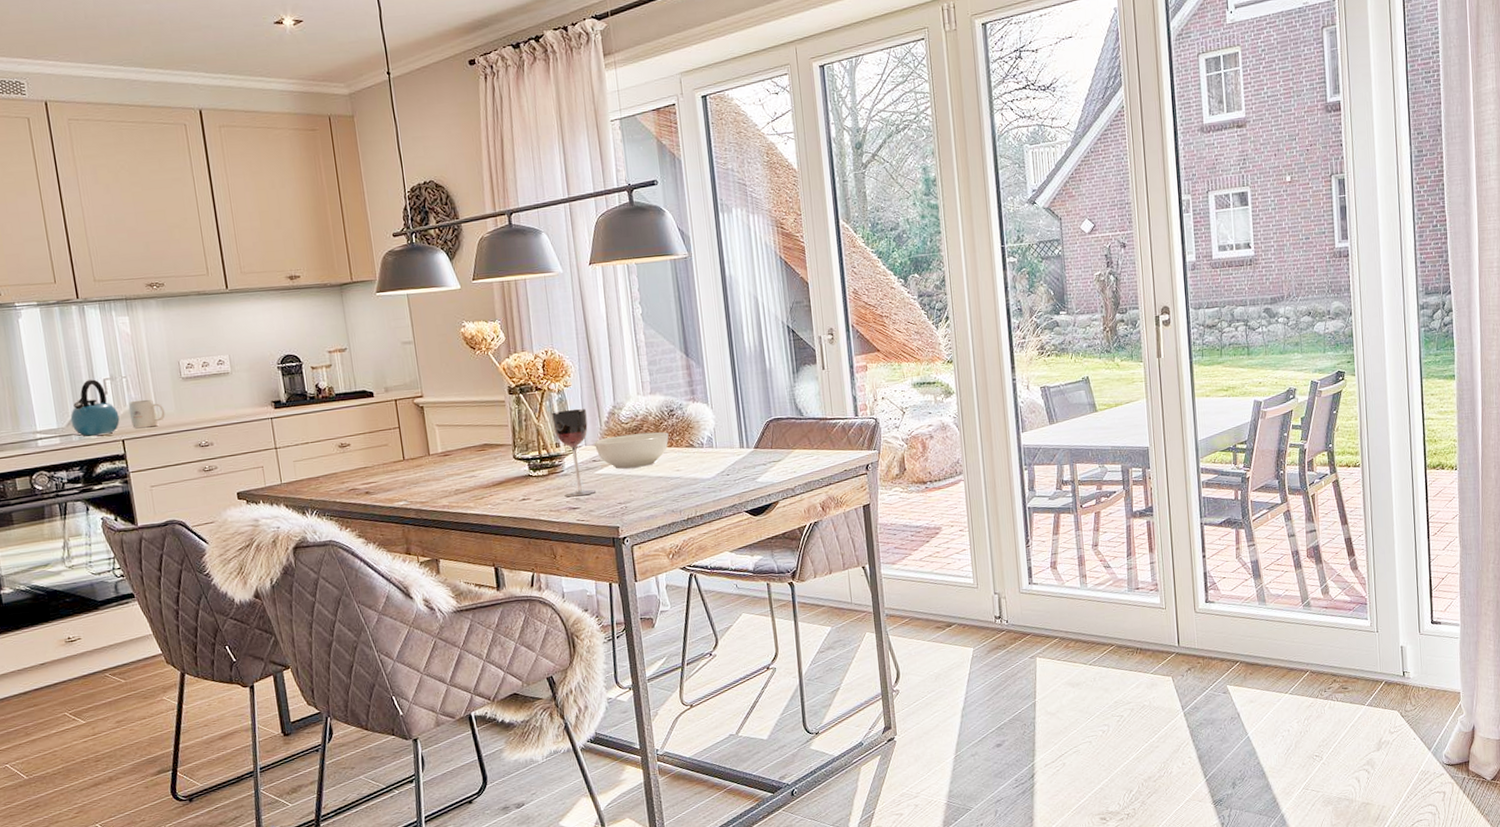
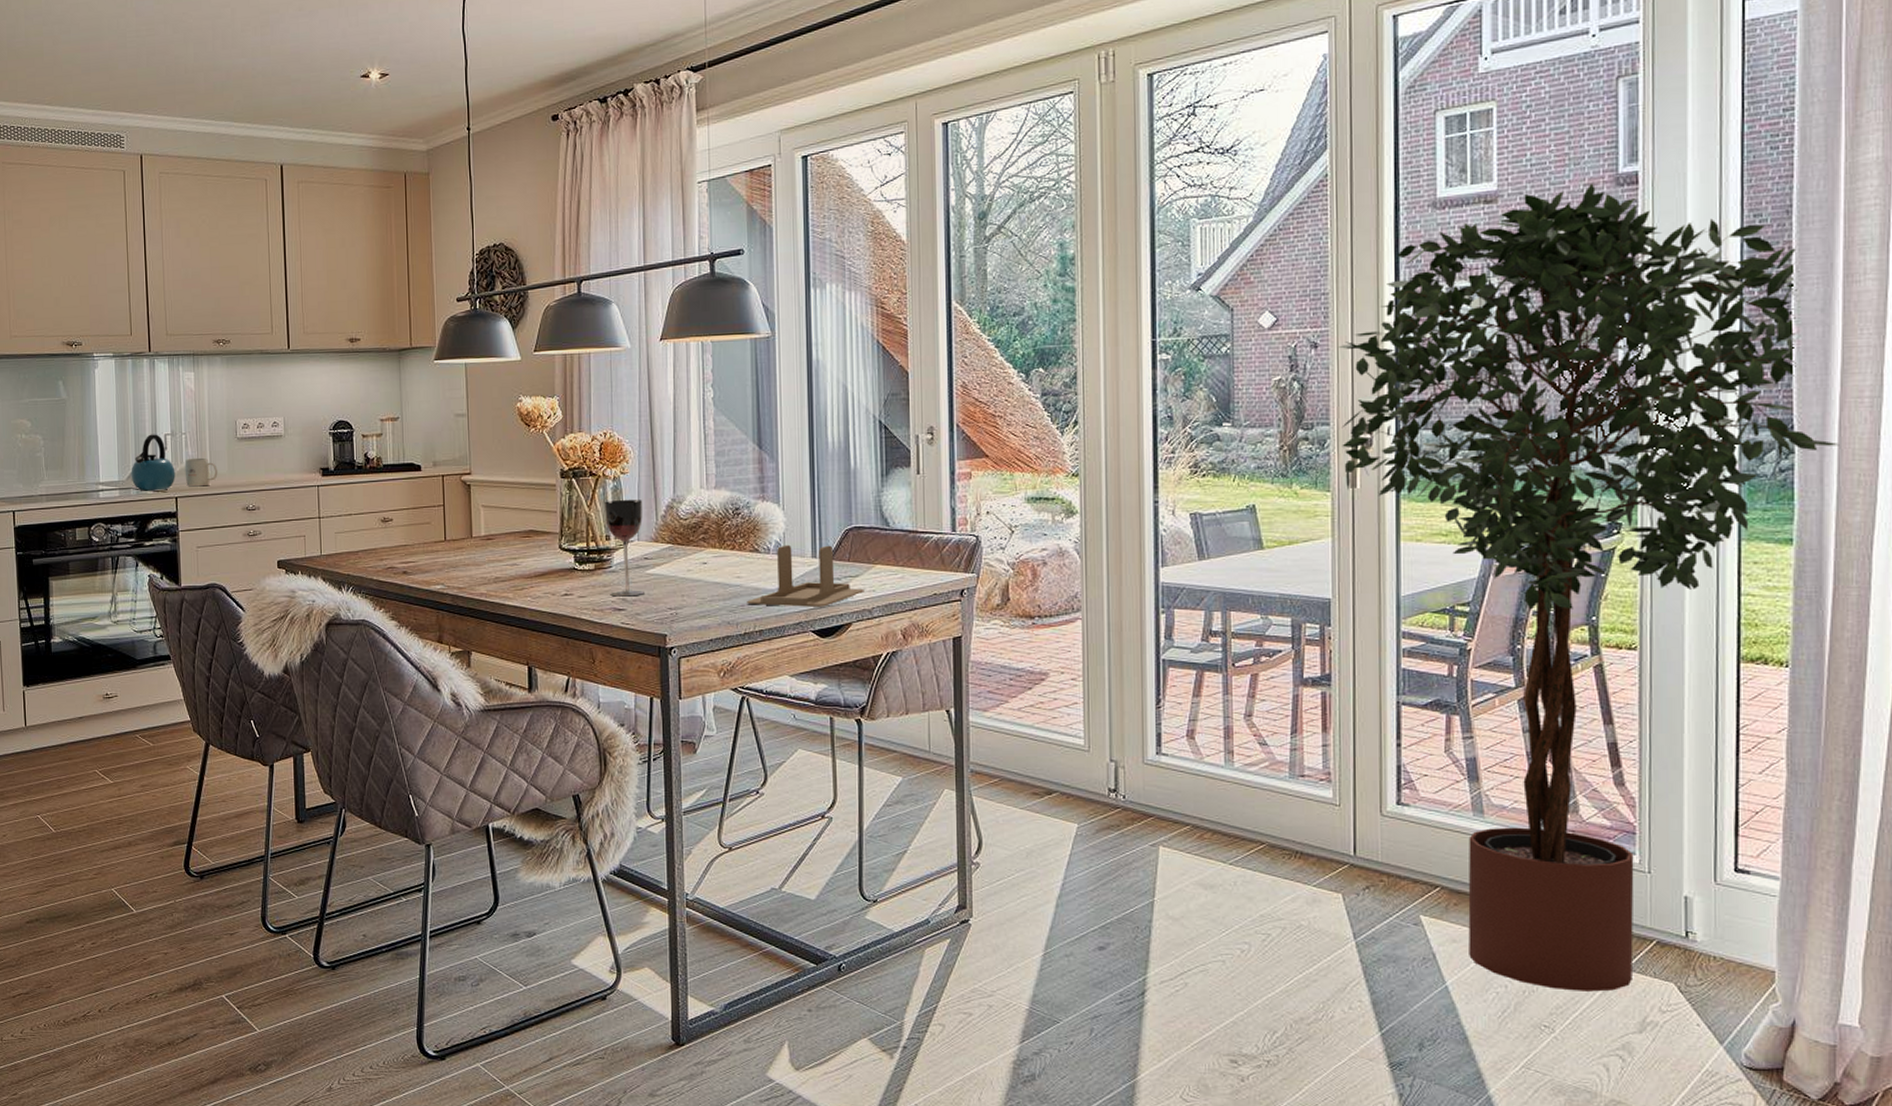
bowl: present [593,432,669,469] -> none [647,531,732,570]
napkin holder: none [687,436,787,494] -> present [747,544,864,607]
potted tree: none [1140,110,1480,727] -> present [1337,183,1839,992]

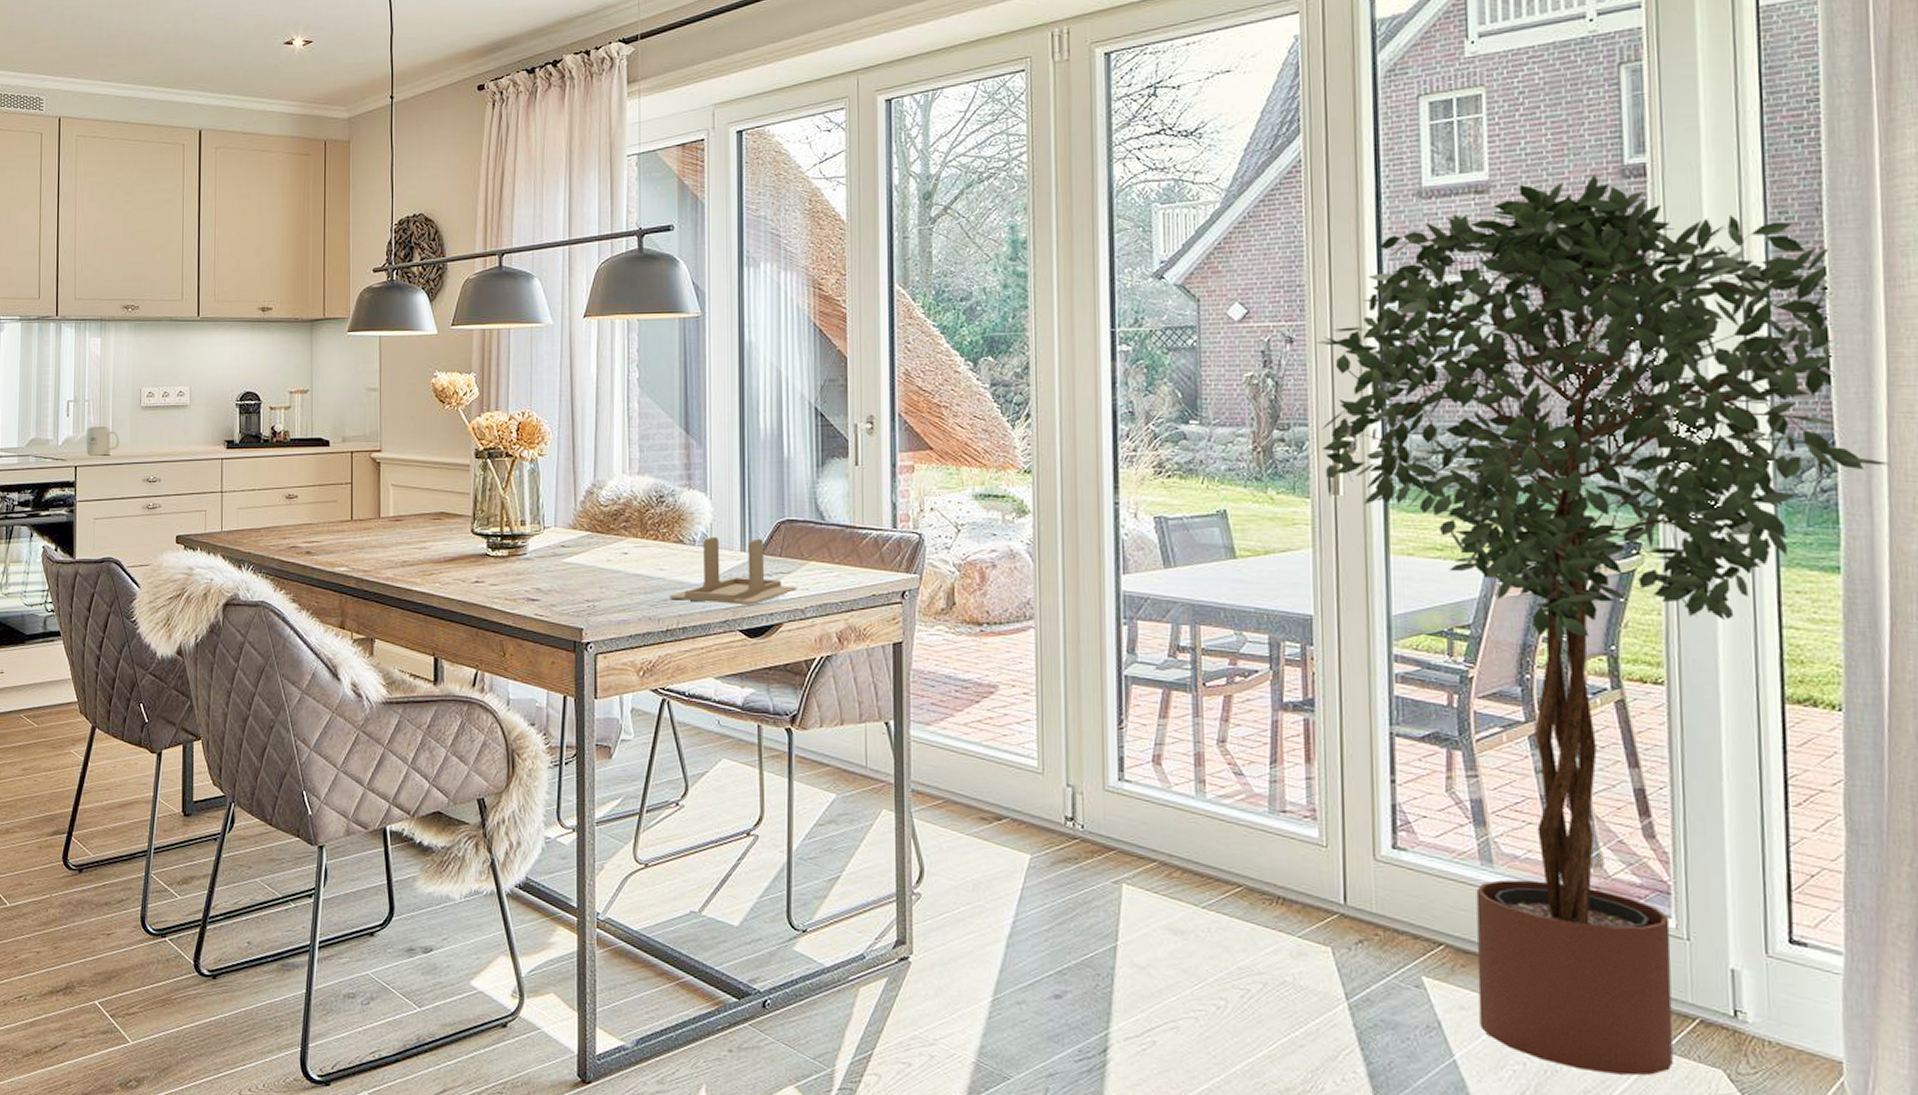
kettle: present [131,434,175,491] -> none [31,400,76,459]
wineglass: present [605,499,646,597] -> none [521,482,562,586]

